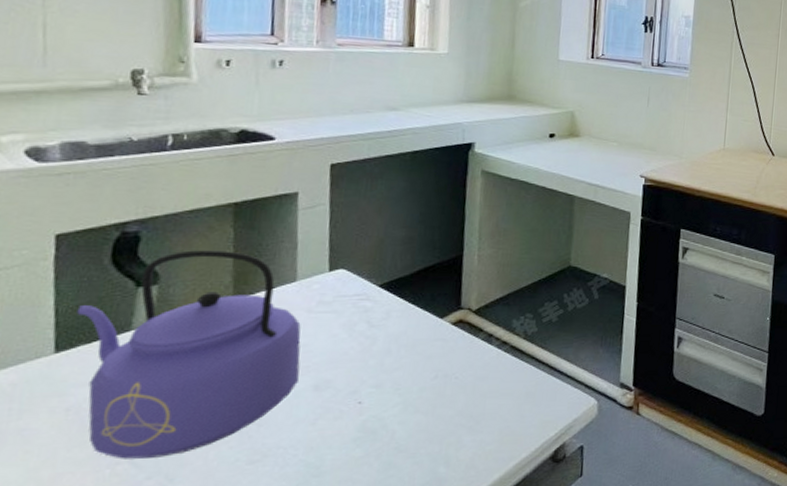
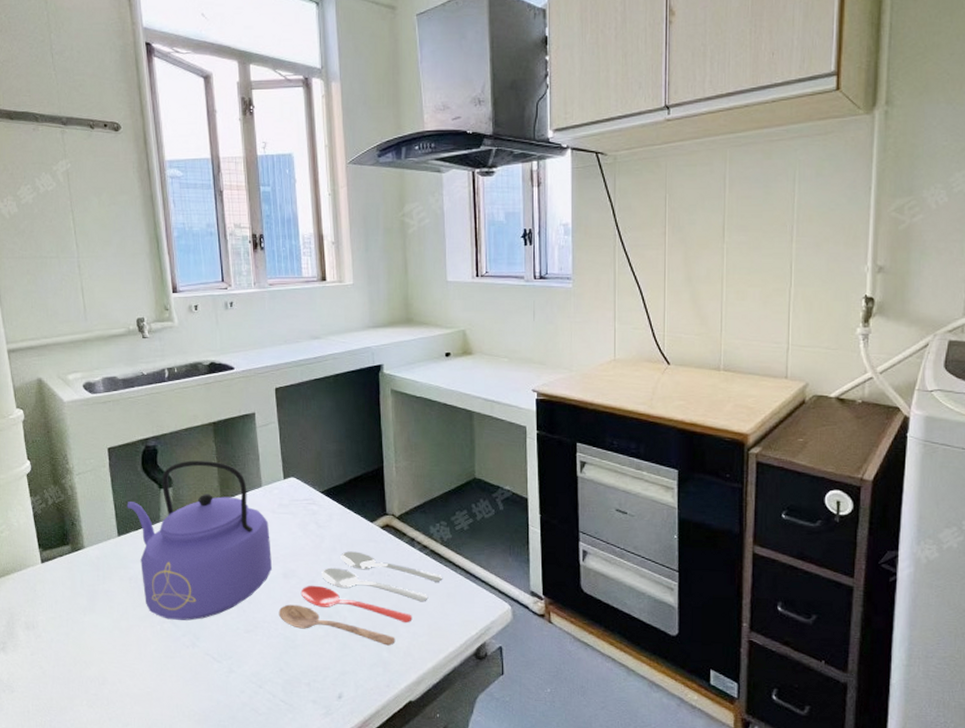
cooking utensil: none [300,353,522,460] -> present [278,551,442,646]

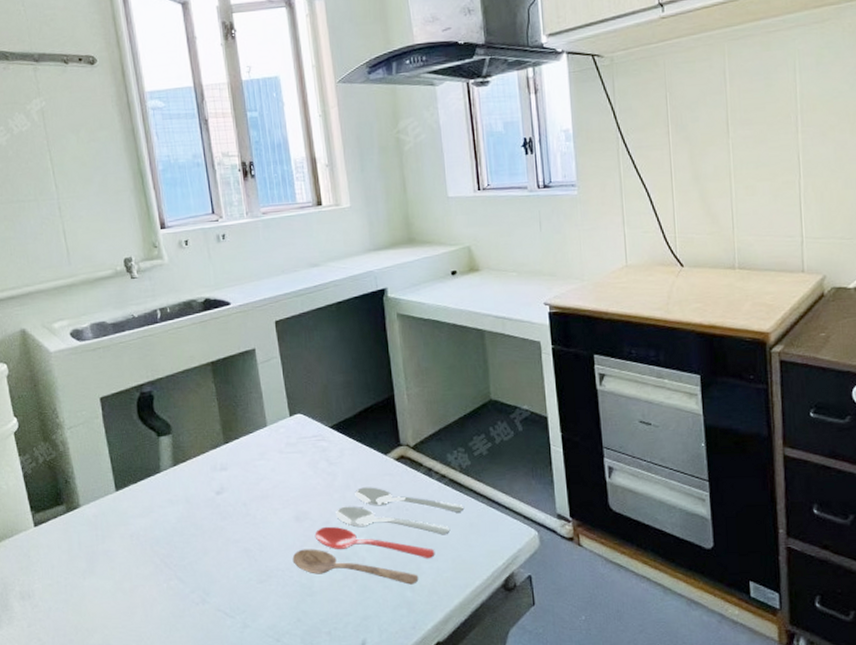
kettle: present [127,460,272,621] -> none [123,403,283,576]

